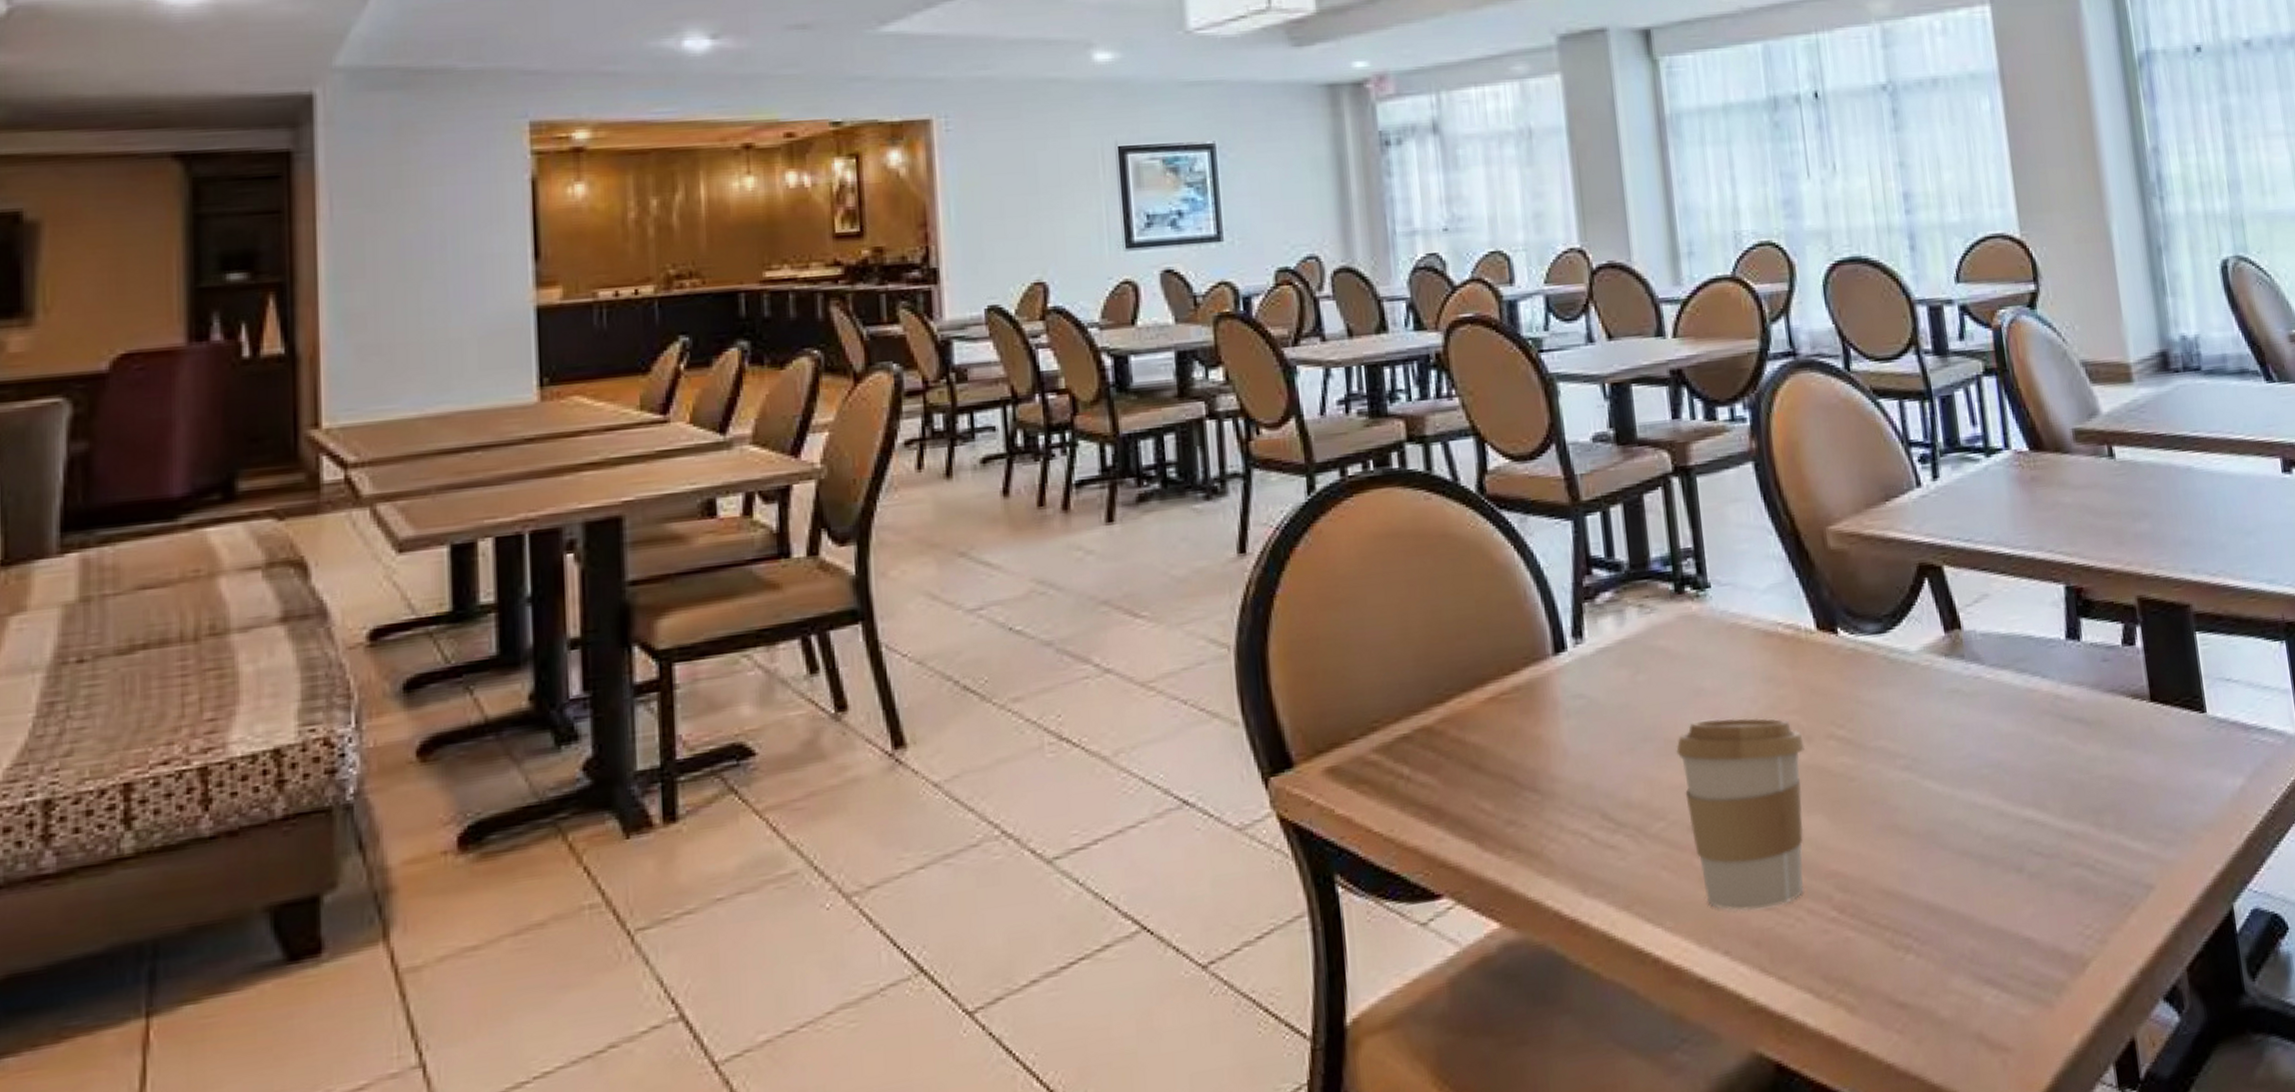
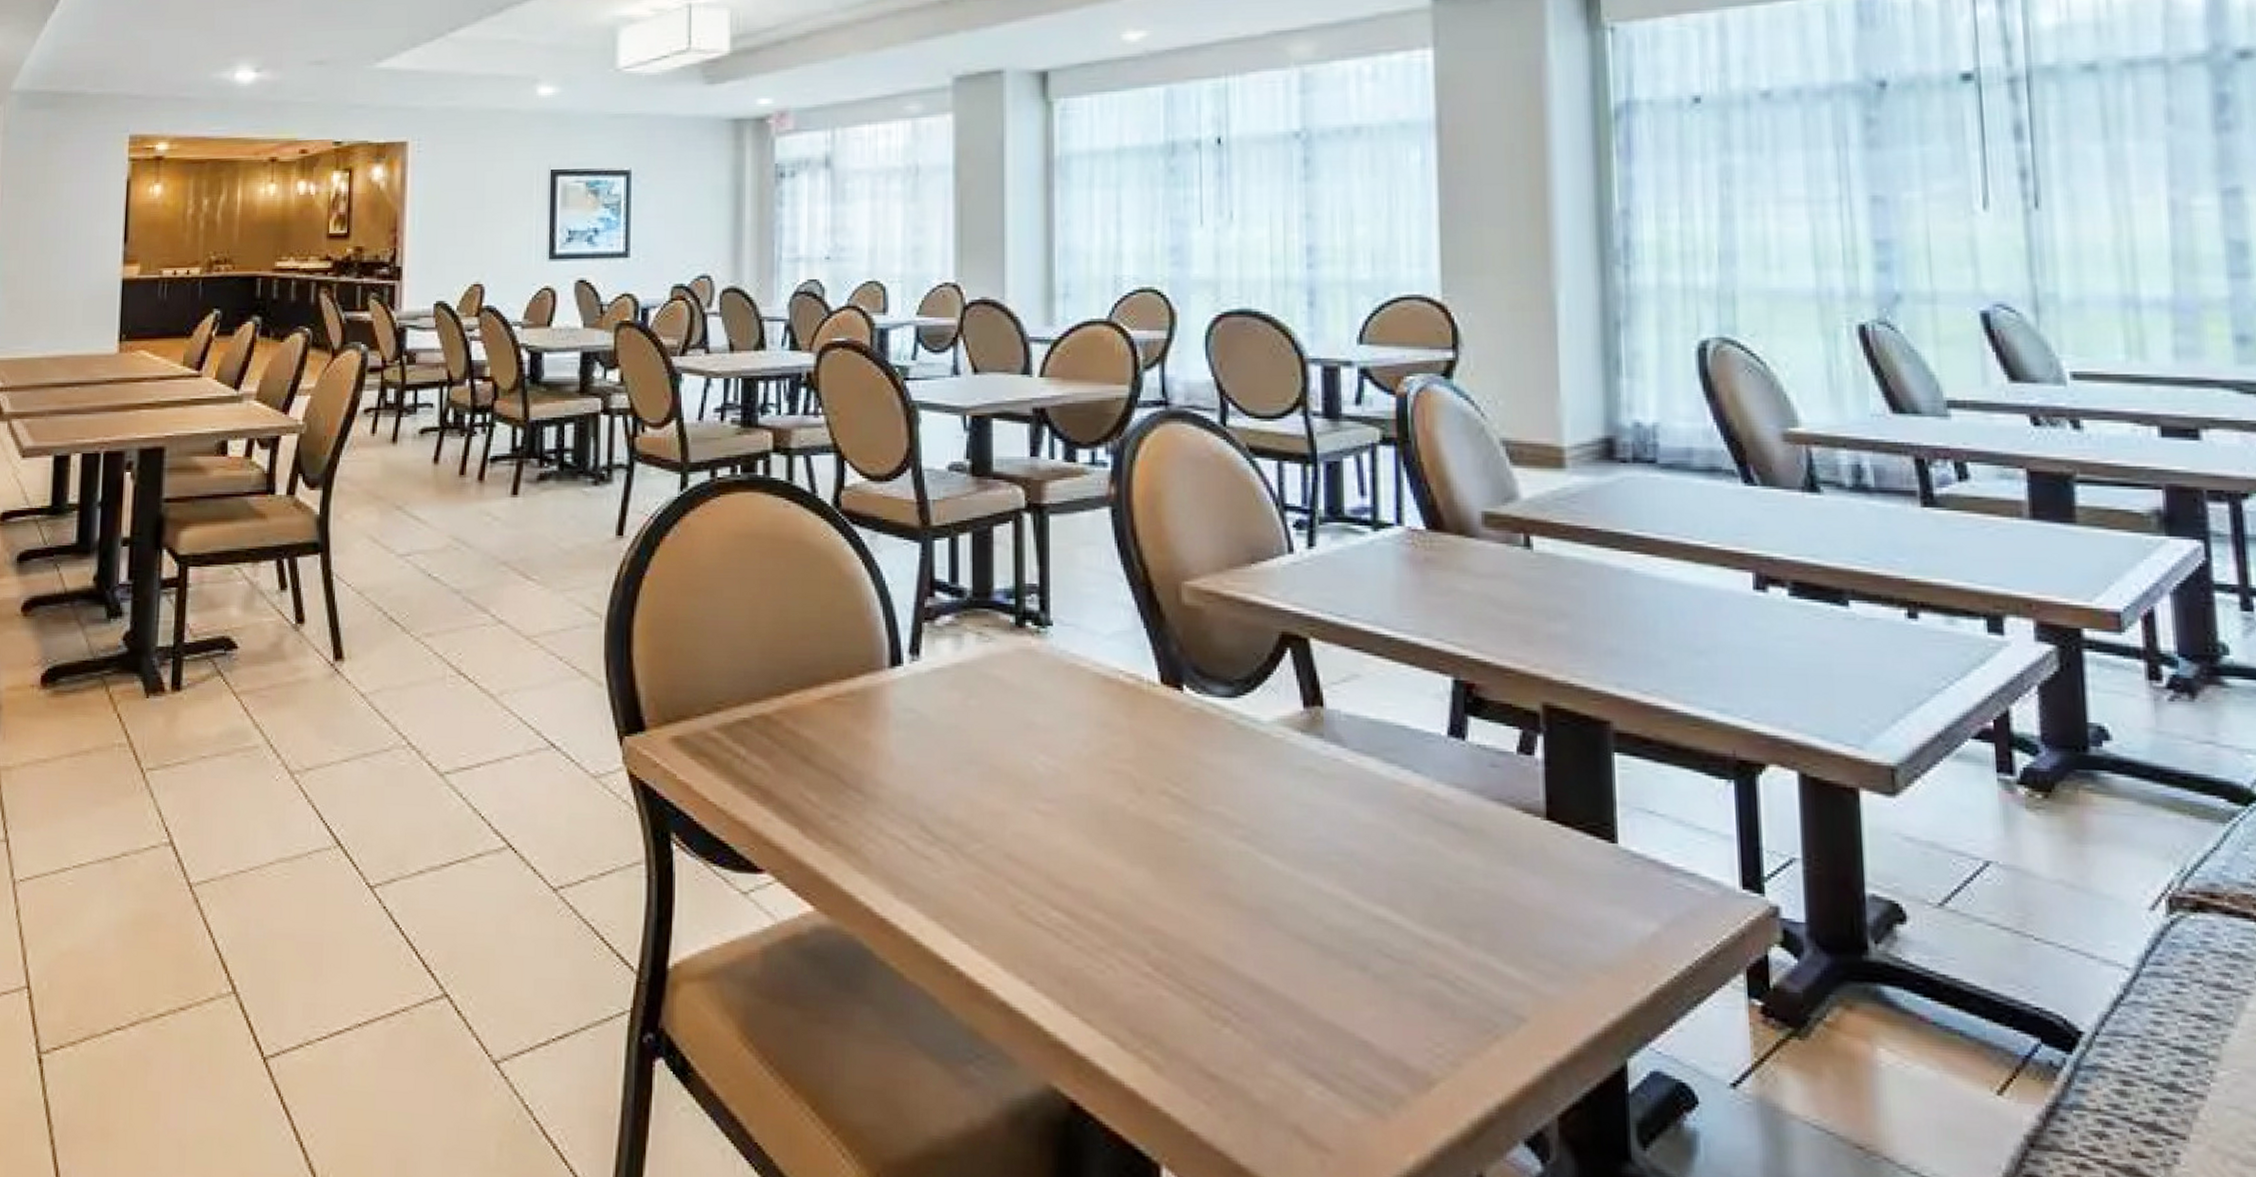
coffee cup: present [1676,717,1805,912] -> none [1001,753,1136,950]

